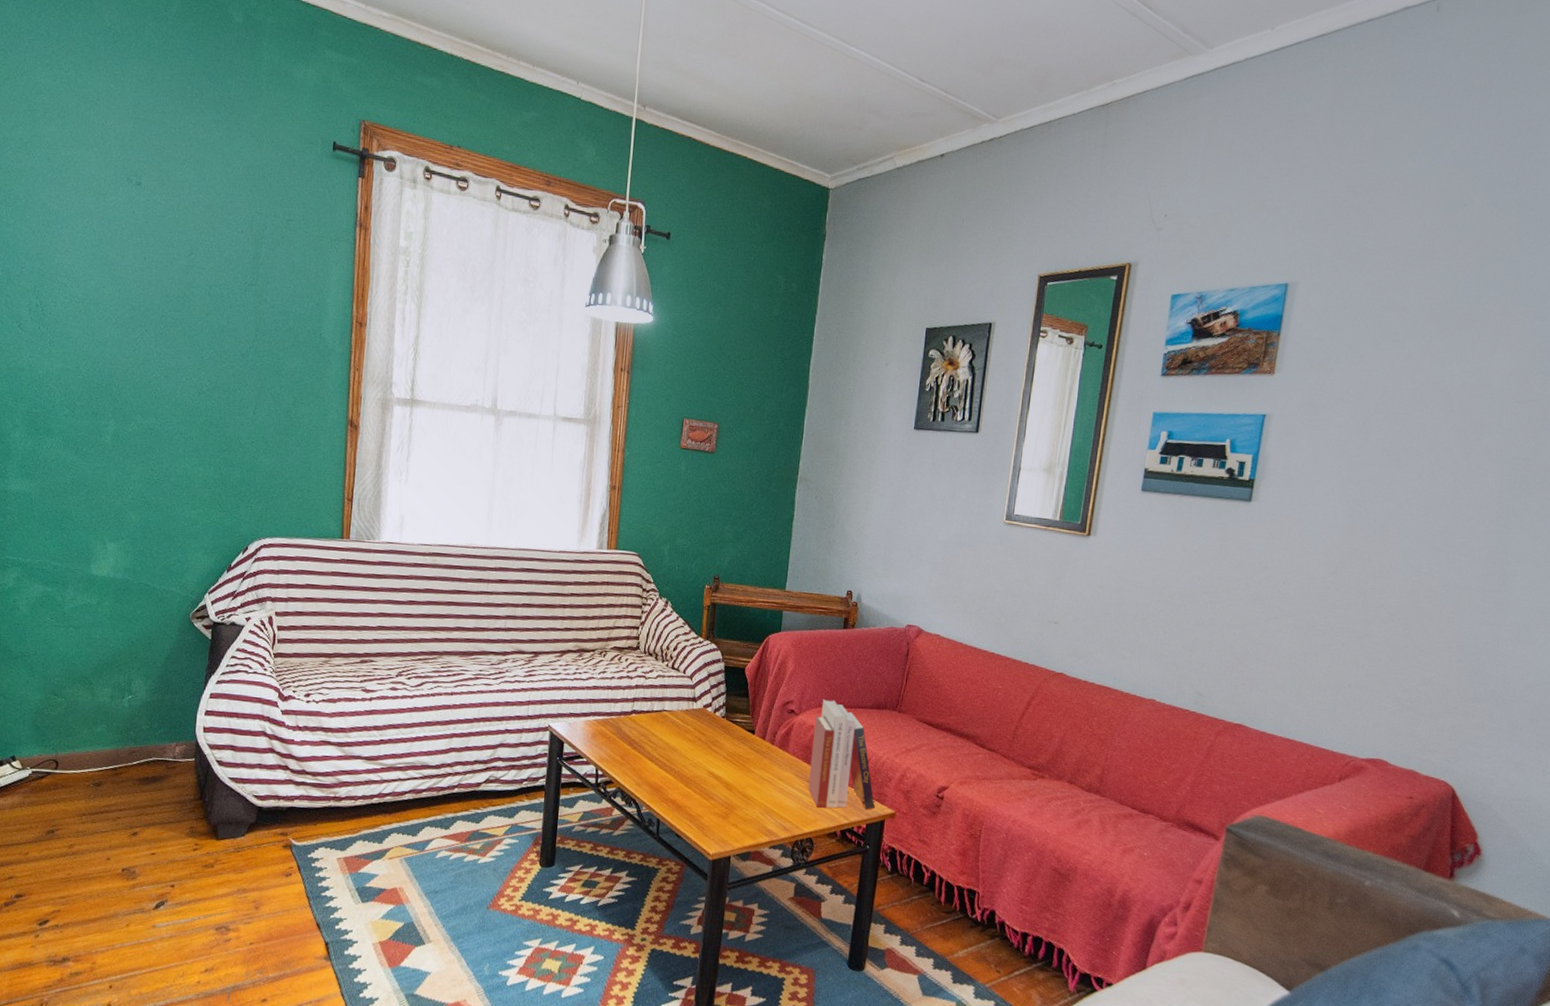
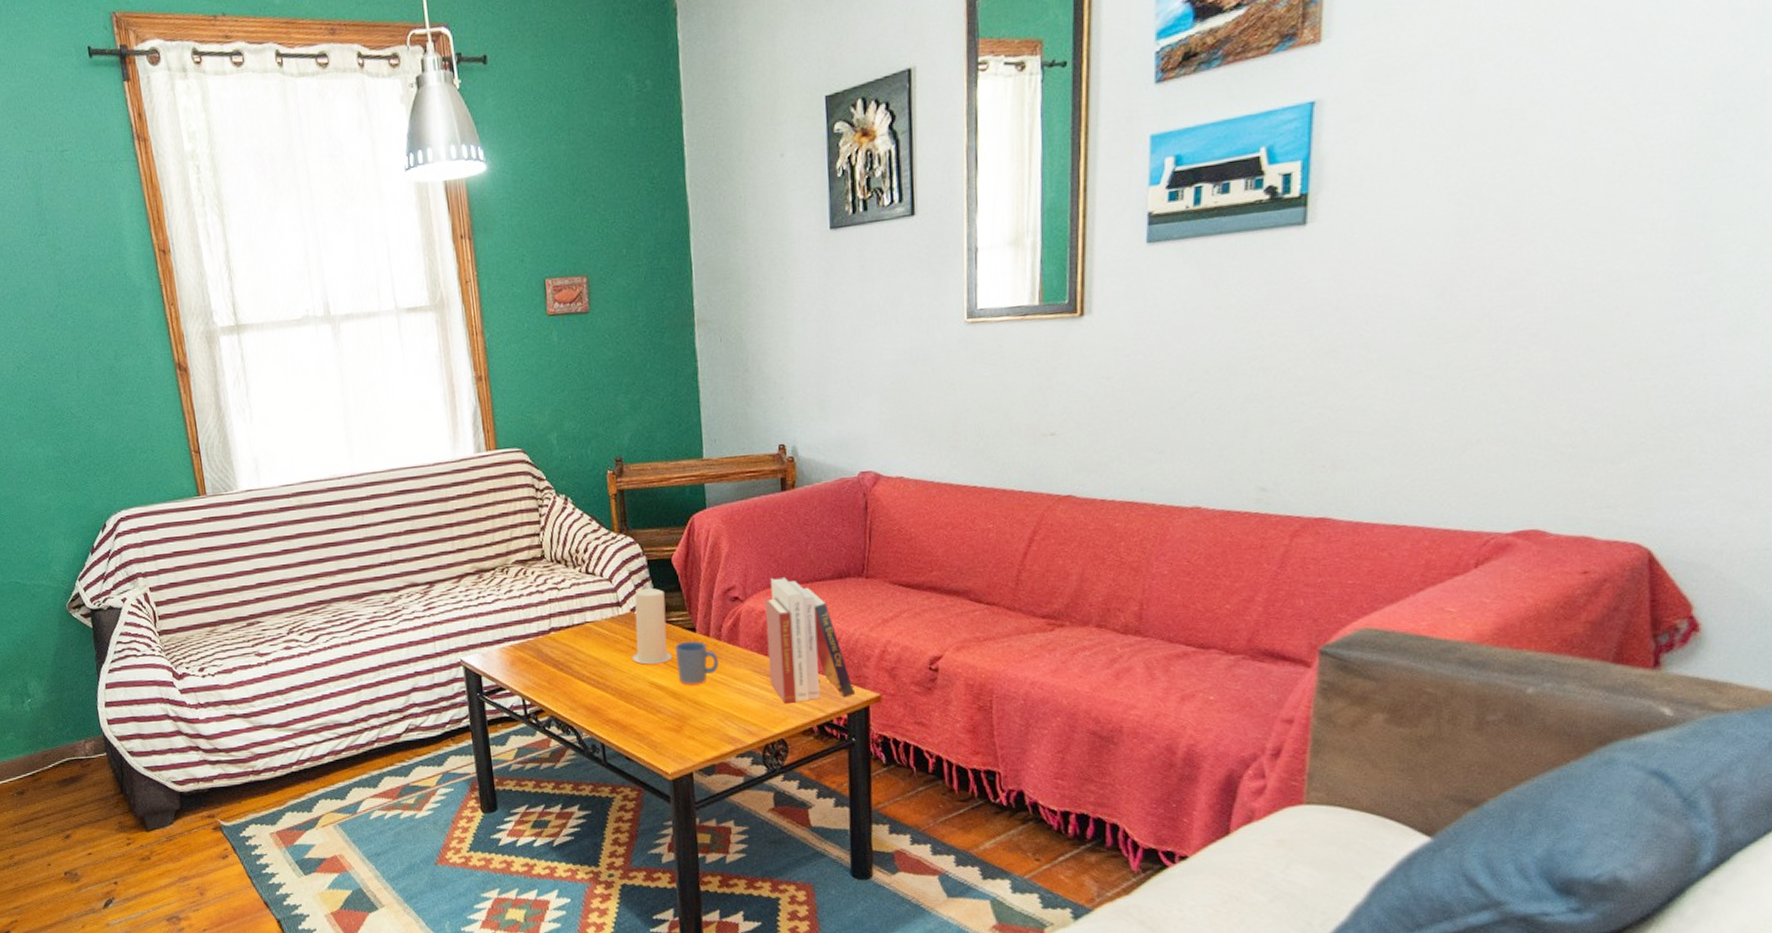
candle: none [697,689,734,757] -> present [631,587,672,665]
mug: none [733,740,769,780] -> present [675,640,719,686]

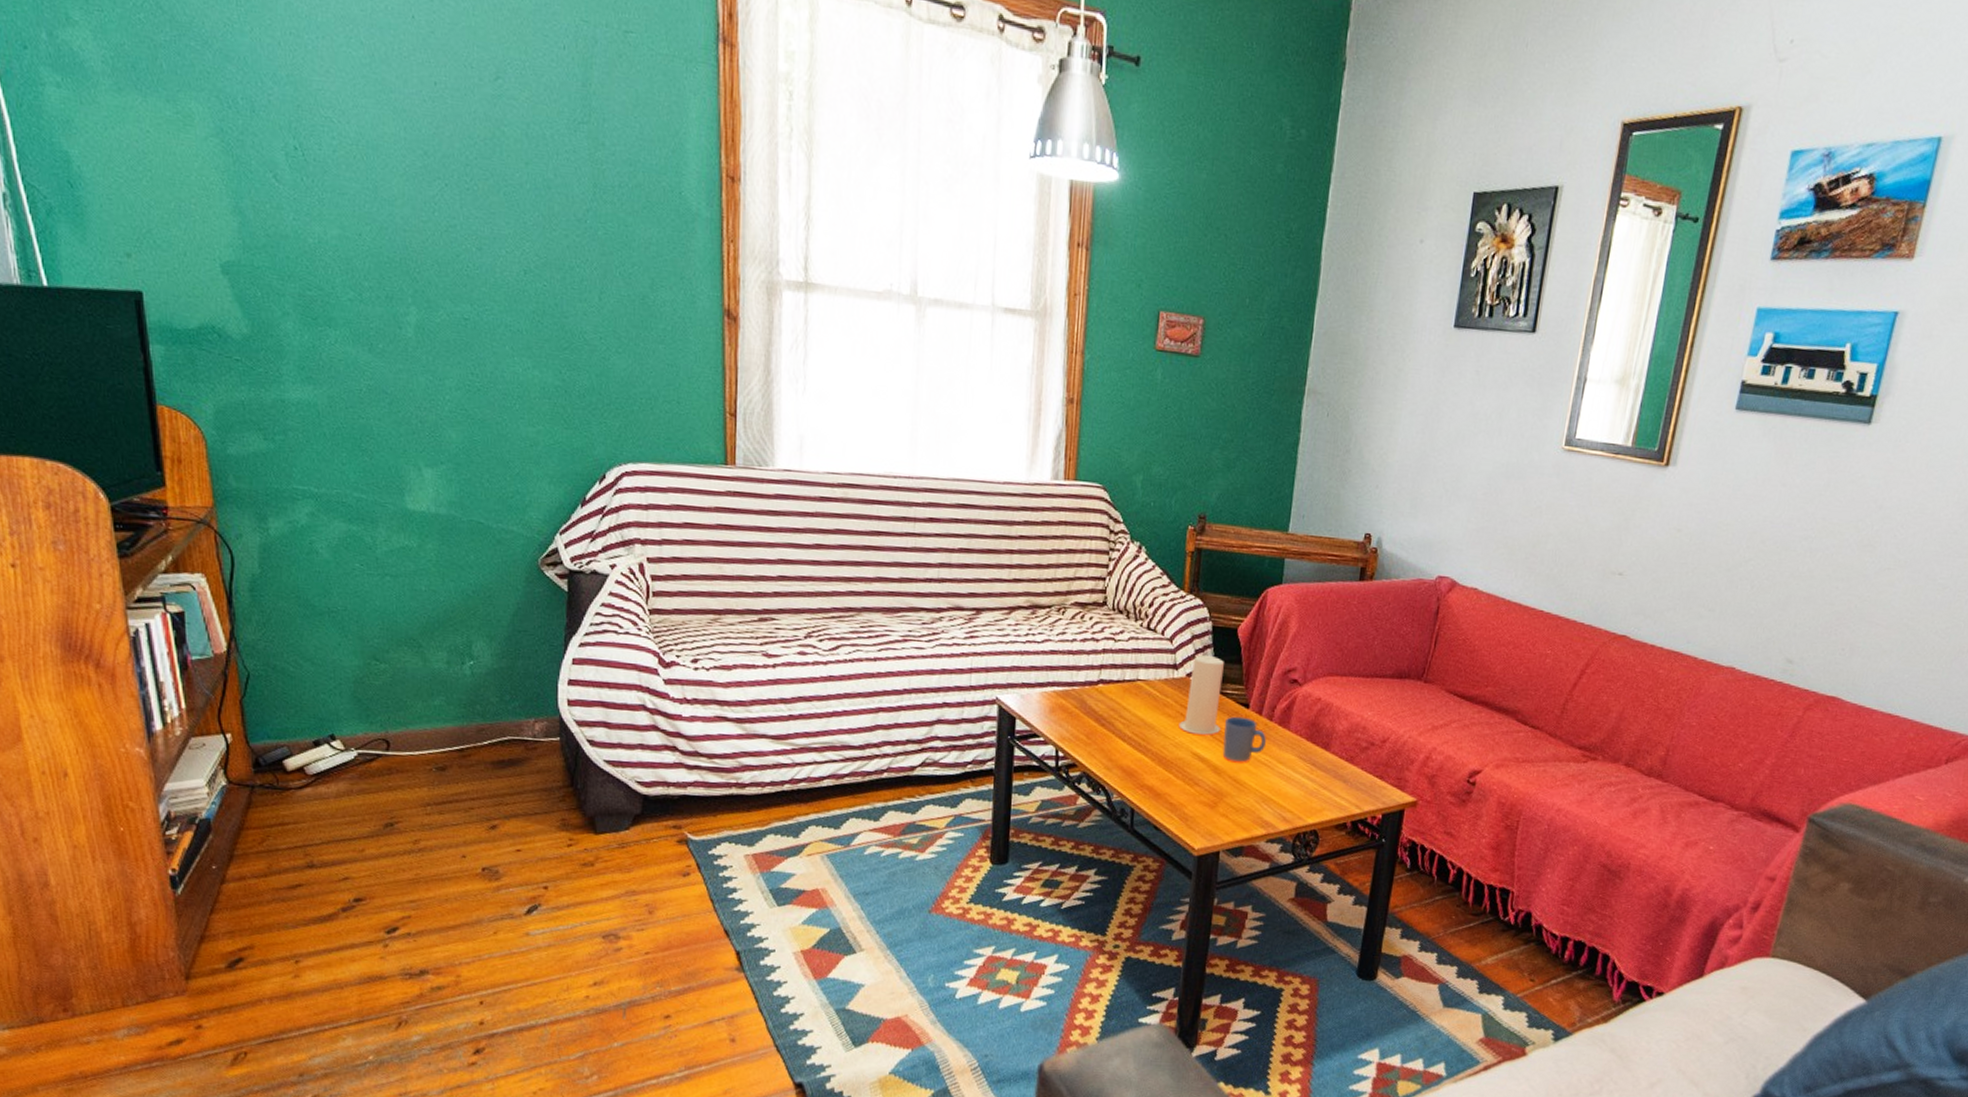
books: present [764,576,854,703] -> none [1313,665,1393,798]

